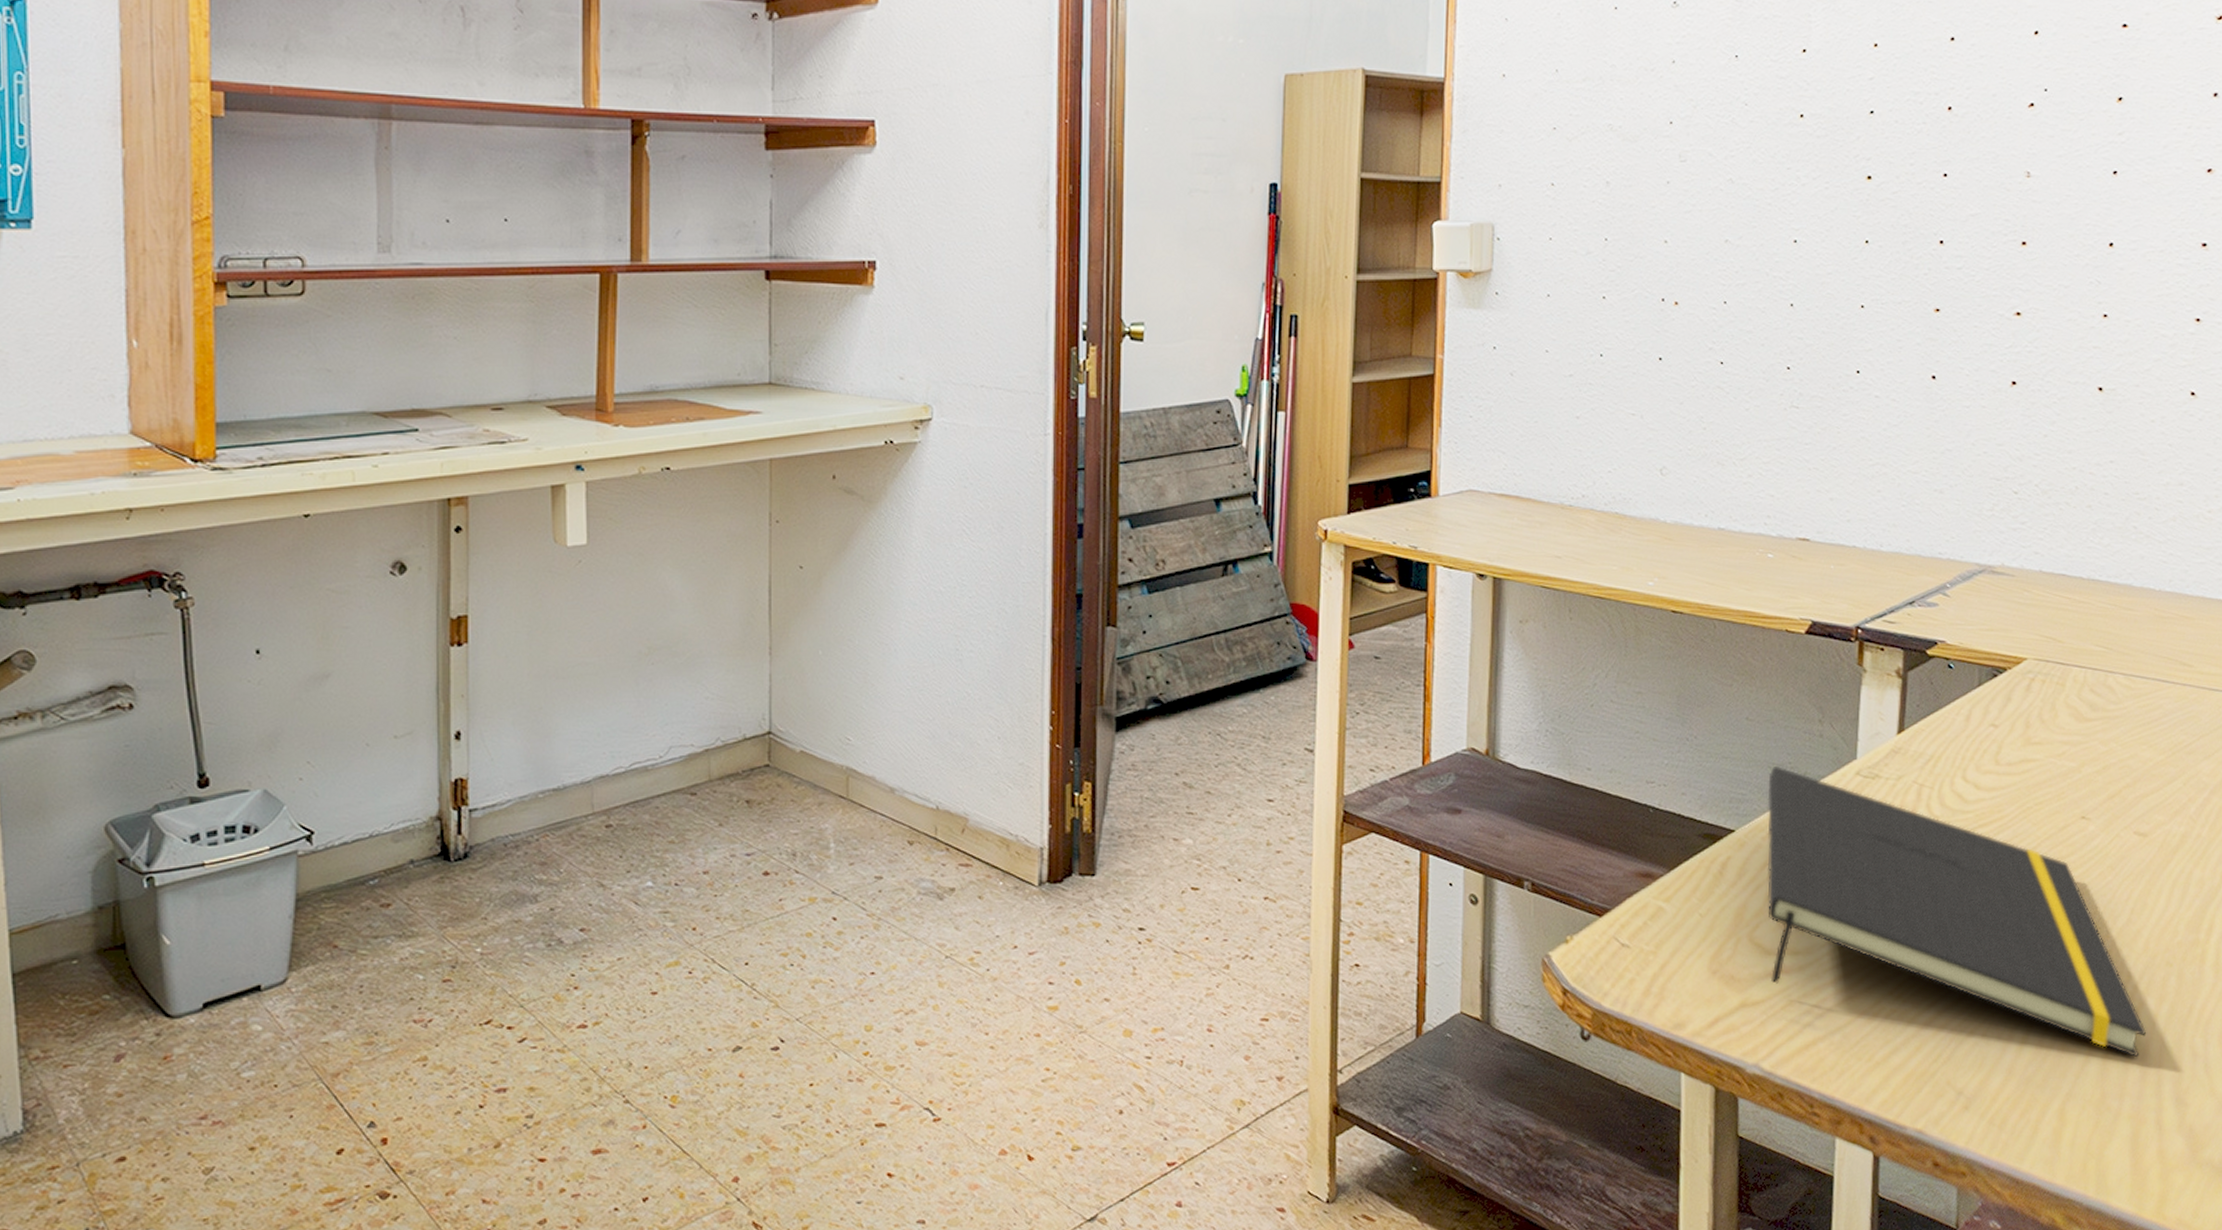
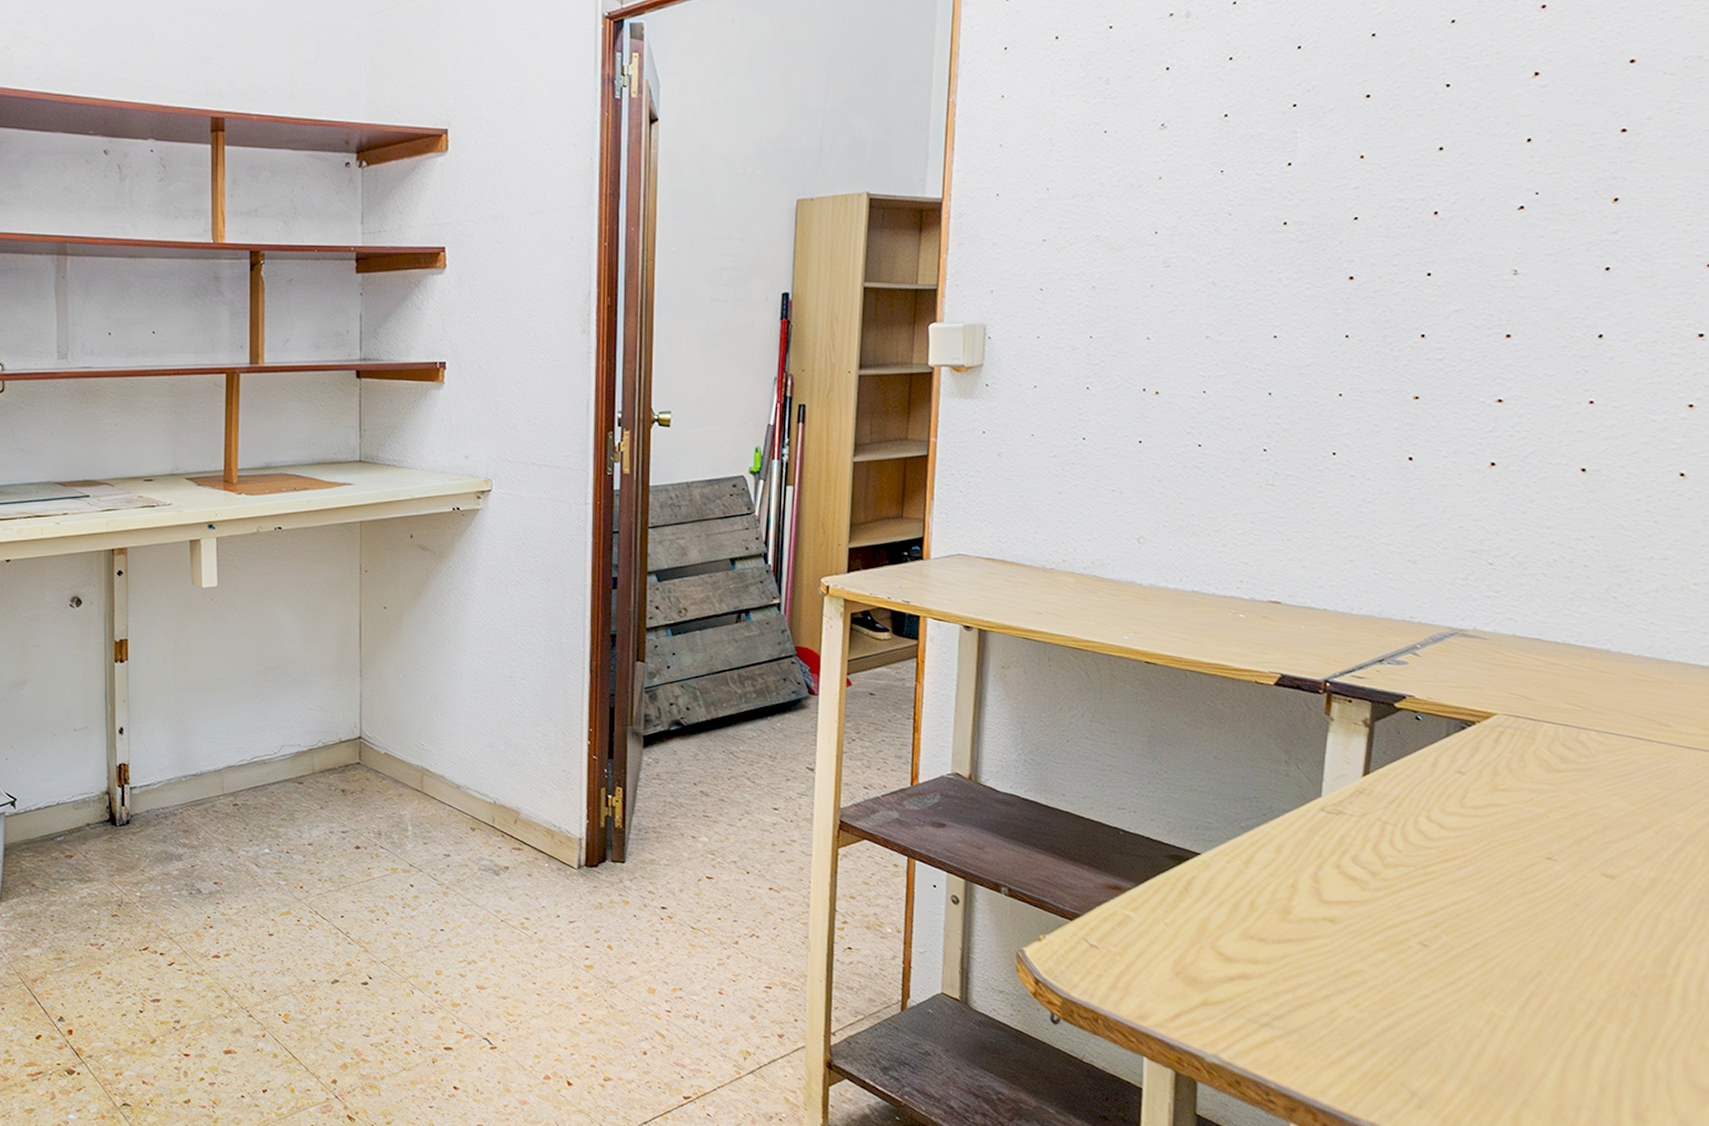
notepad: present [1767,766,2147,1058] -> none [1230,800,1608,1076]

